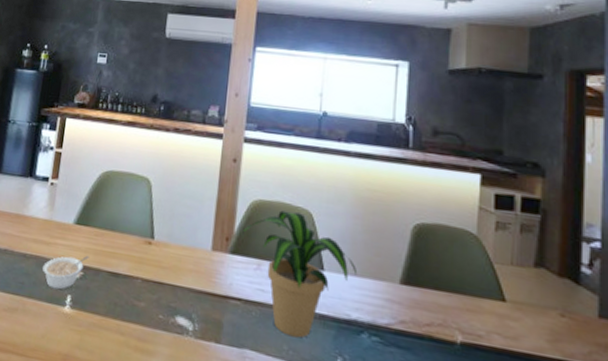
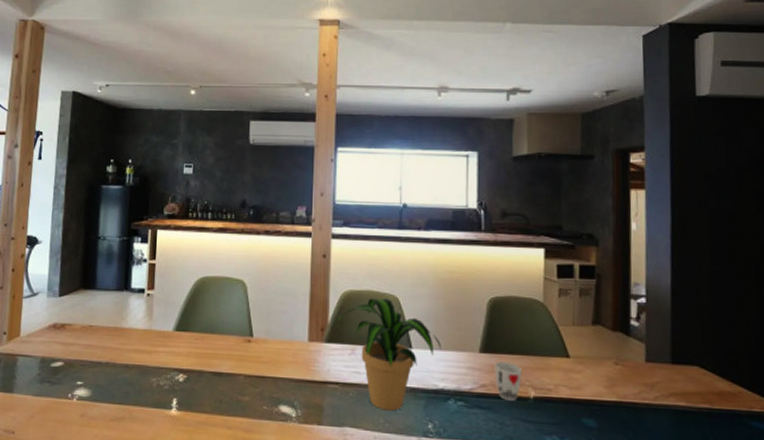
legume: present [42,255,89,290] -> none [146,359,191,395]
cup: none [416,296,448,344] -> present [494,360,522,401]

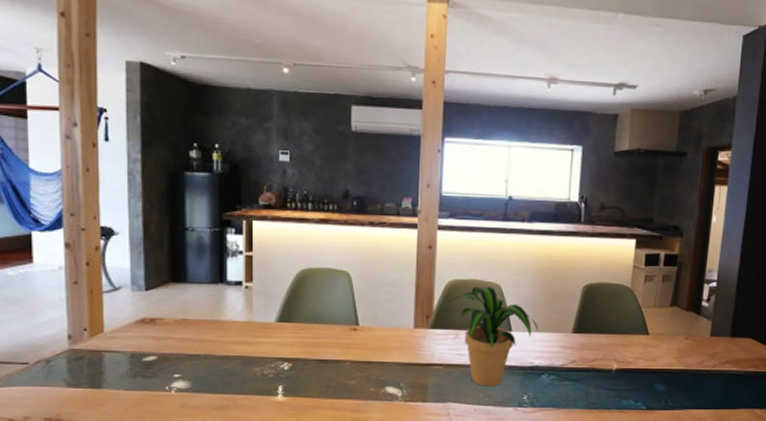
cup: present [494,360,522,401] -> none [584,339,608,373]

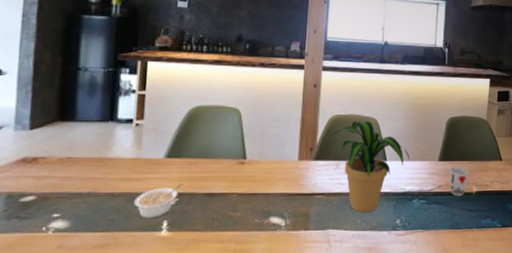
legume: none [249,348,296,383] -> present [134,183,183,219]
cup: none [584,339,608,373] -> present [449,166,468,196]

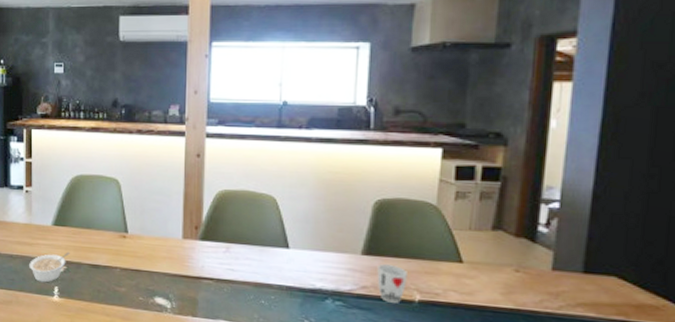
potted plant: present [324,121,410,213] -> none [210,198,320,307]

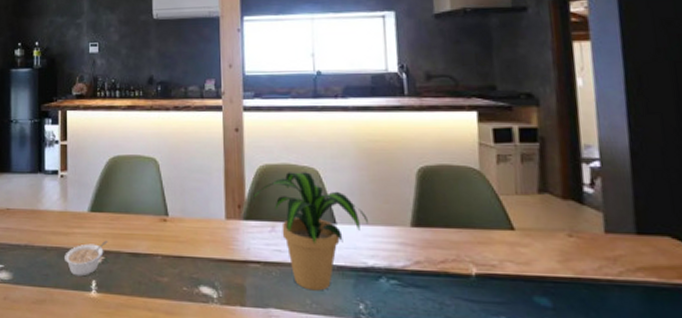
potted plant: none [210,198,320,307] -> present [253,172,368,291]
cup: present [377,263,407,303] -> none [429,235,461,278]

